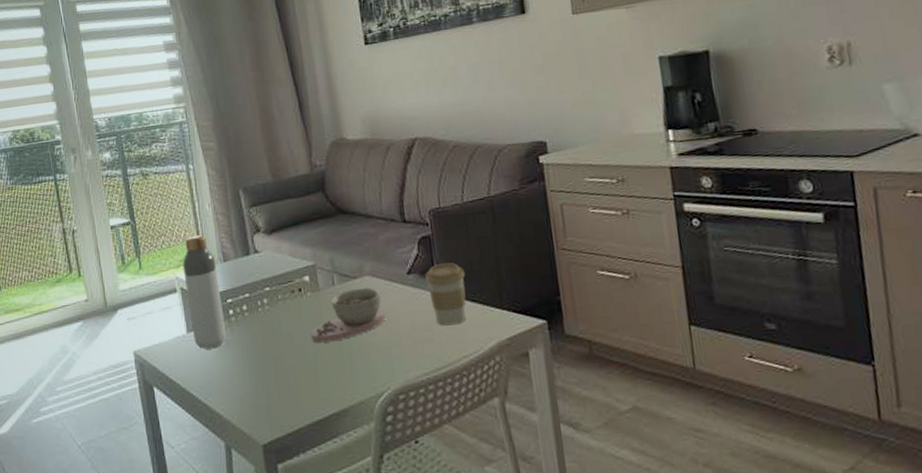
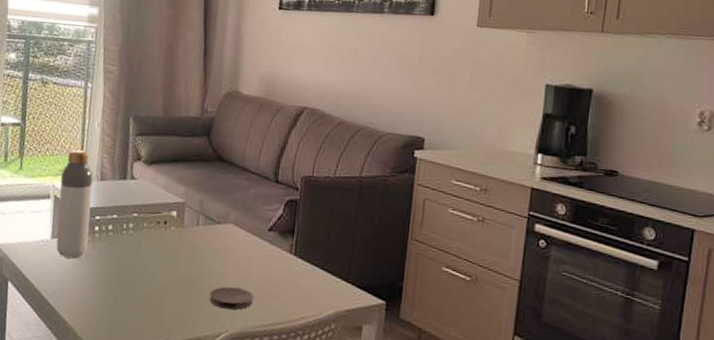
bowl: present [310,287,385,343] -> none [165,233,240,278]
coaster: none [362,340,409,366] -> present [209,286,253,310]
coffee cup: present [425,262,467,326] -> none [283,227,321,287]

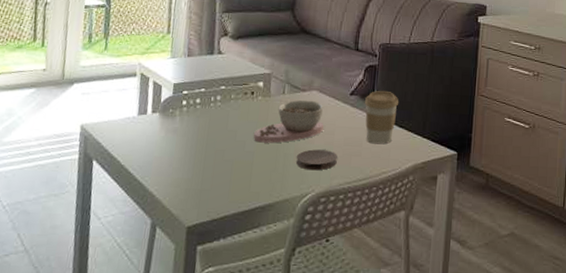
bottle: present [56,150,93,259] -> none [143,28,180,133]
bowl: none [165,233,240,278] -> present [253,100,324,144]
coffee cup: none [283,227,321,287] -> present [364,90,398,145]

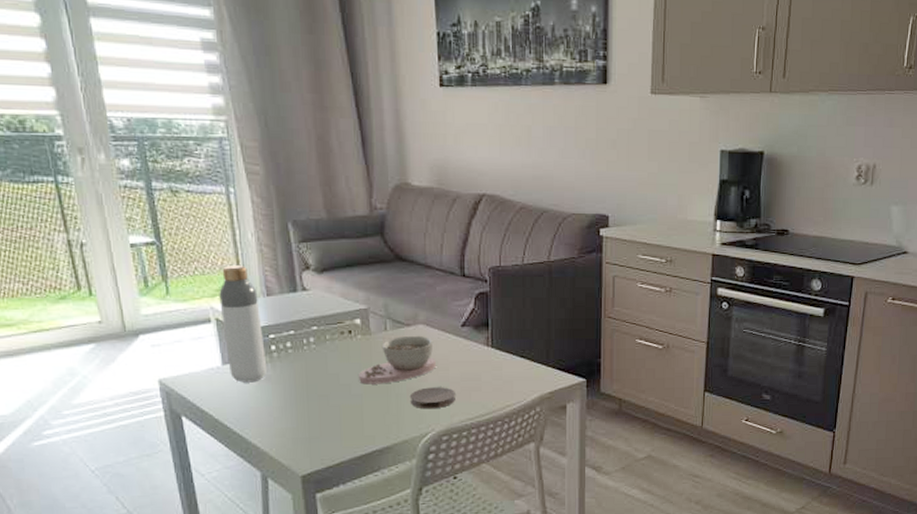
bottle: none [143,28,180,133] -> present [219,266,268,383]
coffee cup: present [364,90,398,145] -> none [478,319,516,377]

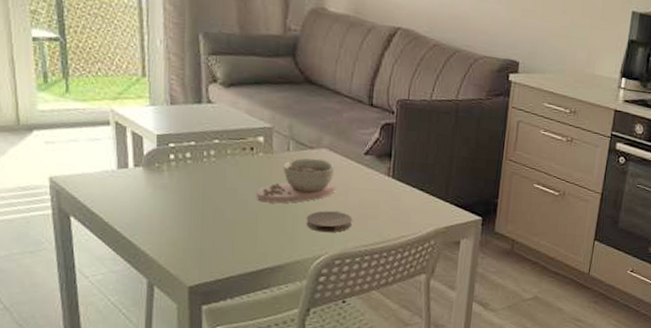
bottle: present [219,266,268,383] -> none [120,70,164,189]

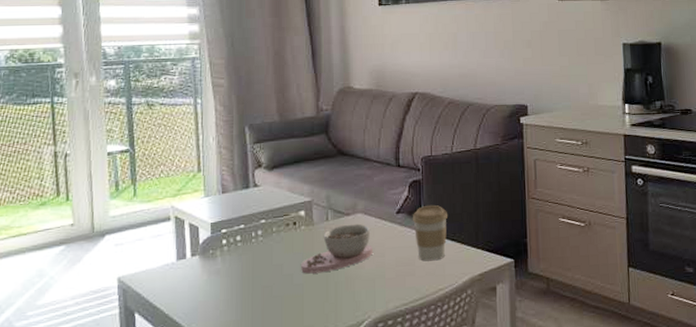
coaster: present [305,211,352,233] -> none [347,273,391,297]
coffee cup: none [380,150,419,208] -> present [412,204,447,261]

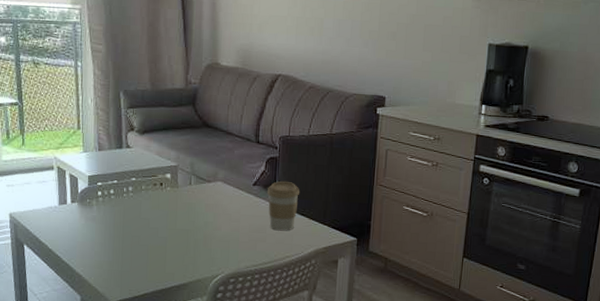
bowl: present [300,223,372,274] -> none [165,190,229,230]

